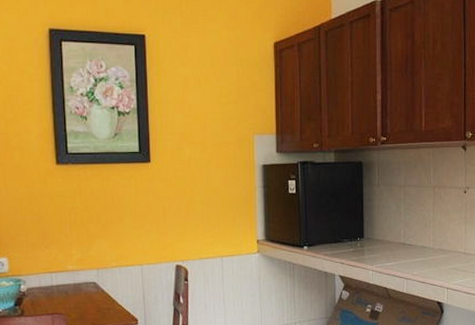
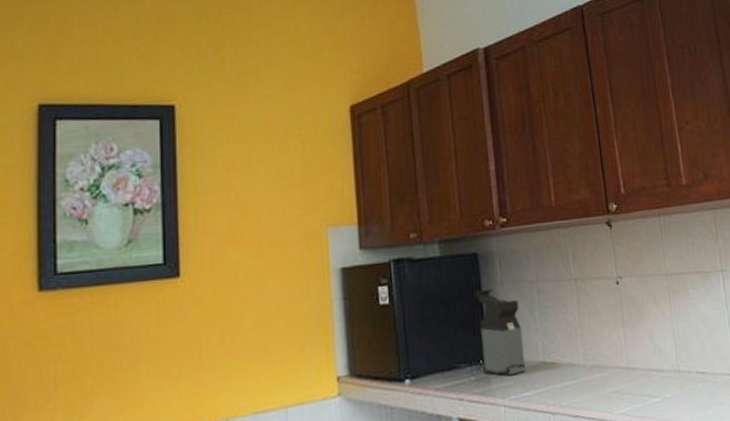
coffee maker: none [357,189,390,250] -> present [474,289,526,376]

